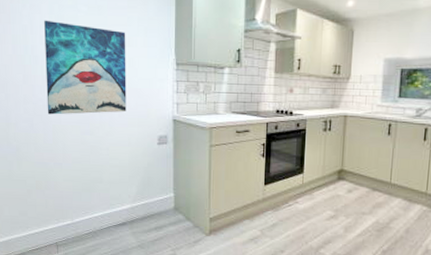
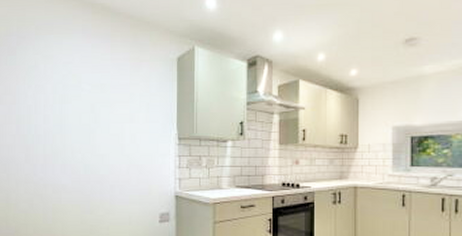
wall art: present [44,20,127,115] -> none [48,99,128,194]

